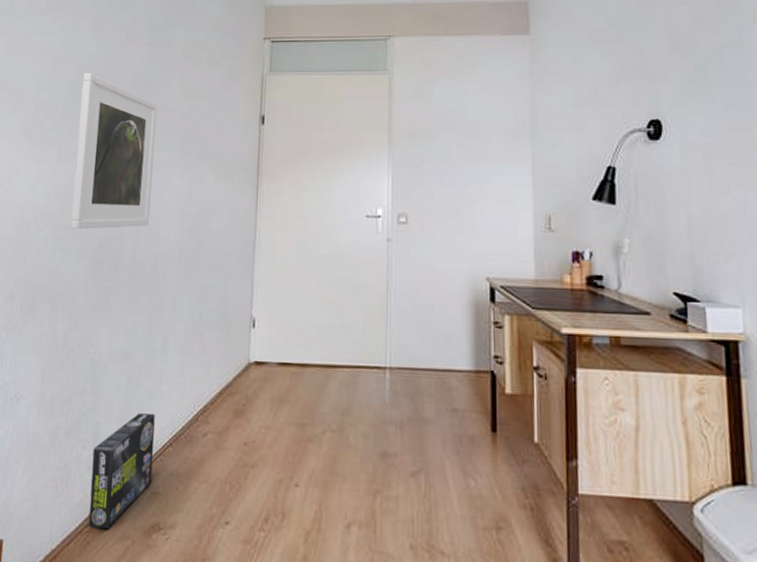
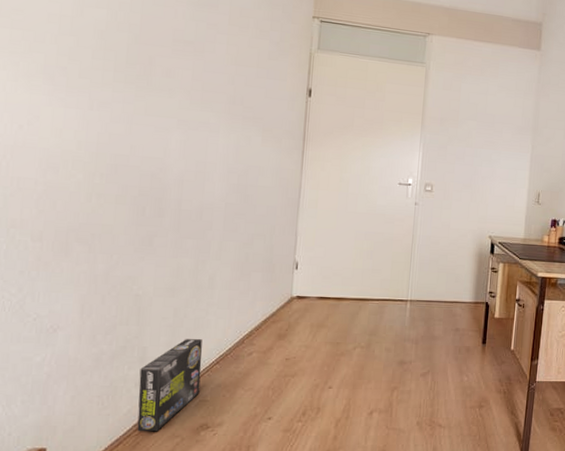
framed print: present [70,72,158,229] -> none [106,21,202,179]

